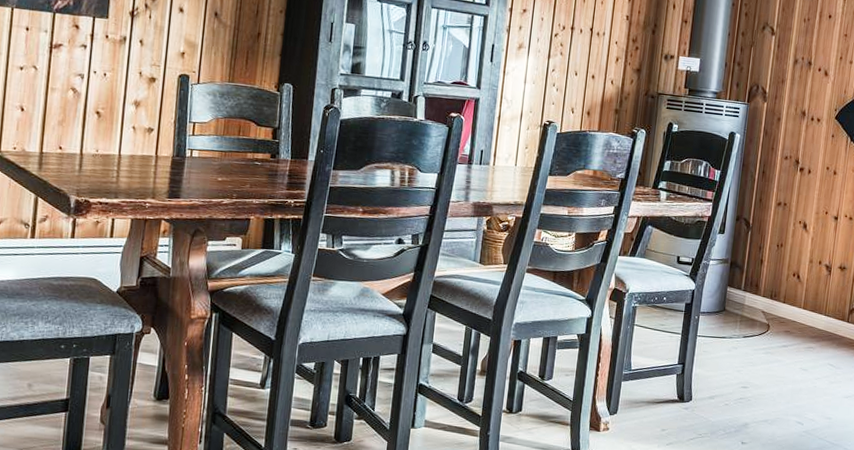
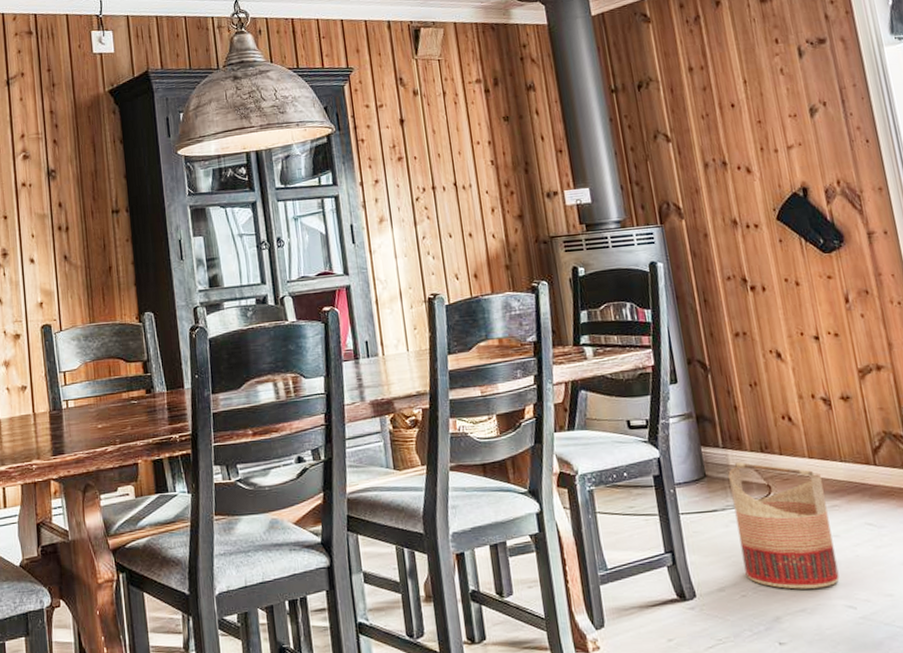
basket: none [732,304,808,407] -> present [728,462,840,590]

